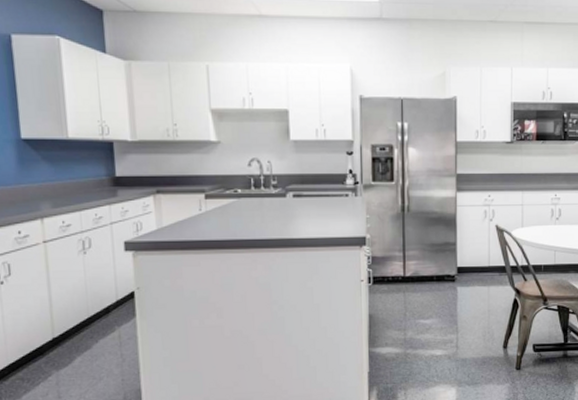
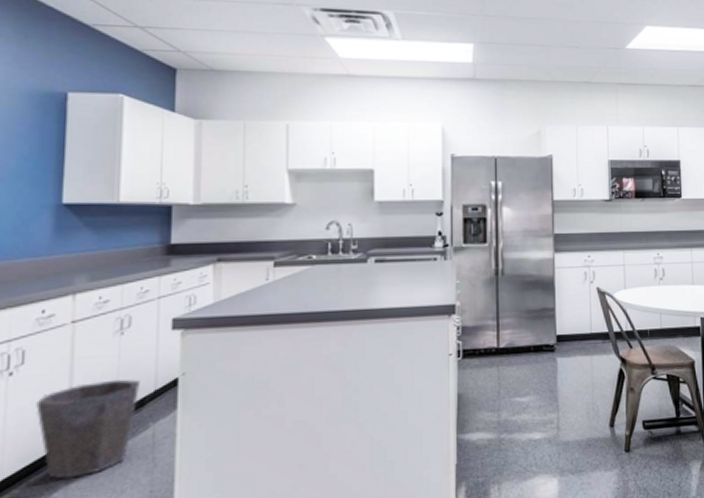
waste bin: none [25,290,105,367] -> present [36,379,141,479]

